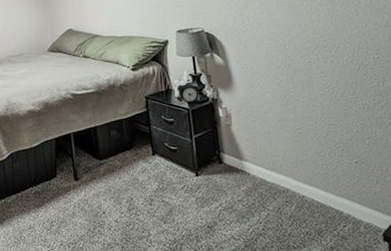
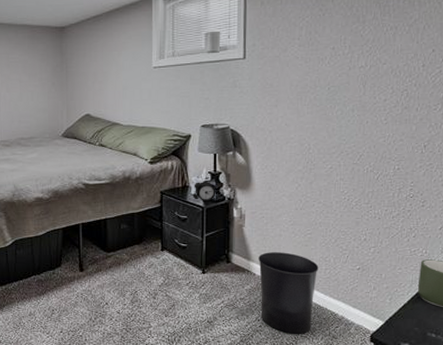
waste bin: none [250,149,318,236] -> present [258,252,319,334]

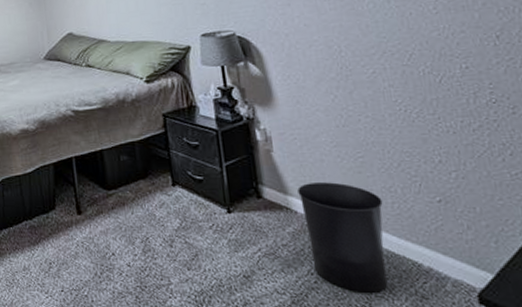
alarm clock: present [192,182,217,201] -> none [201,99,231,123]

